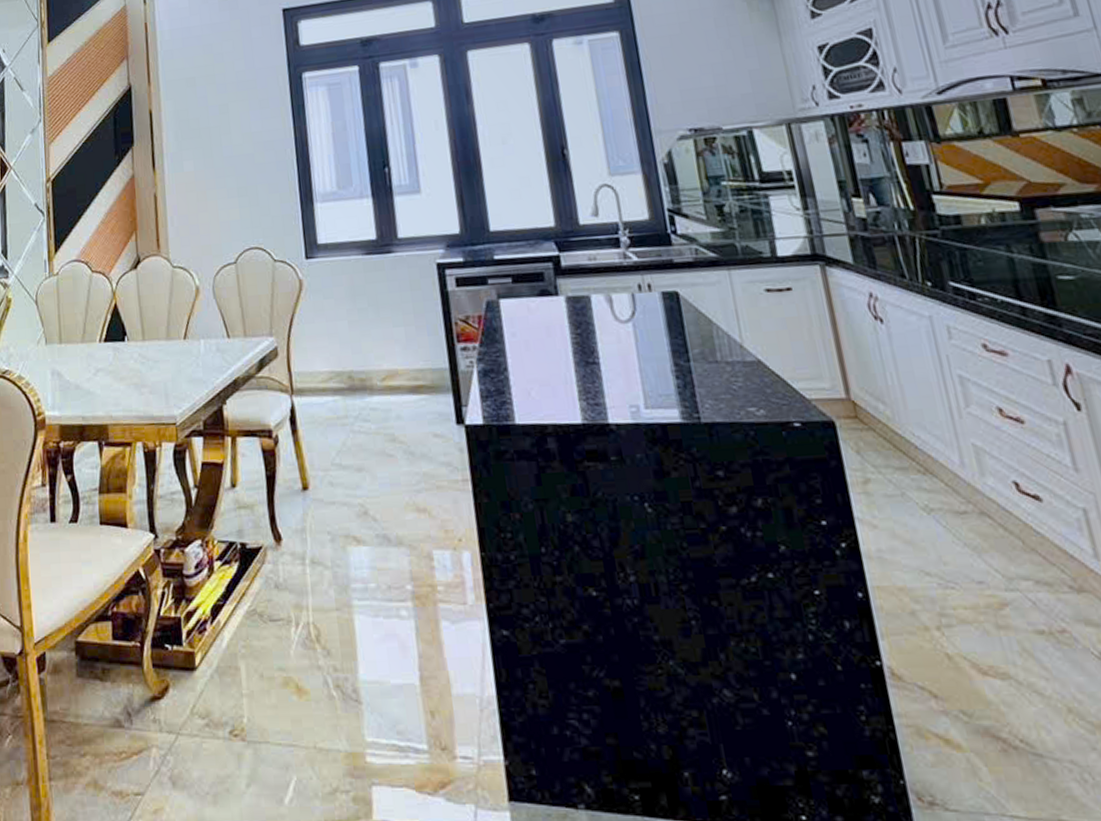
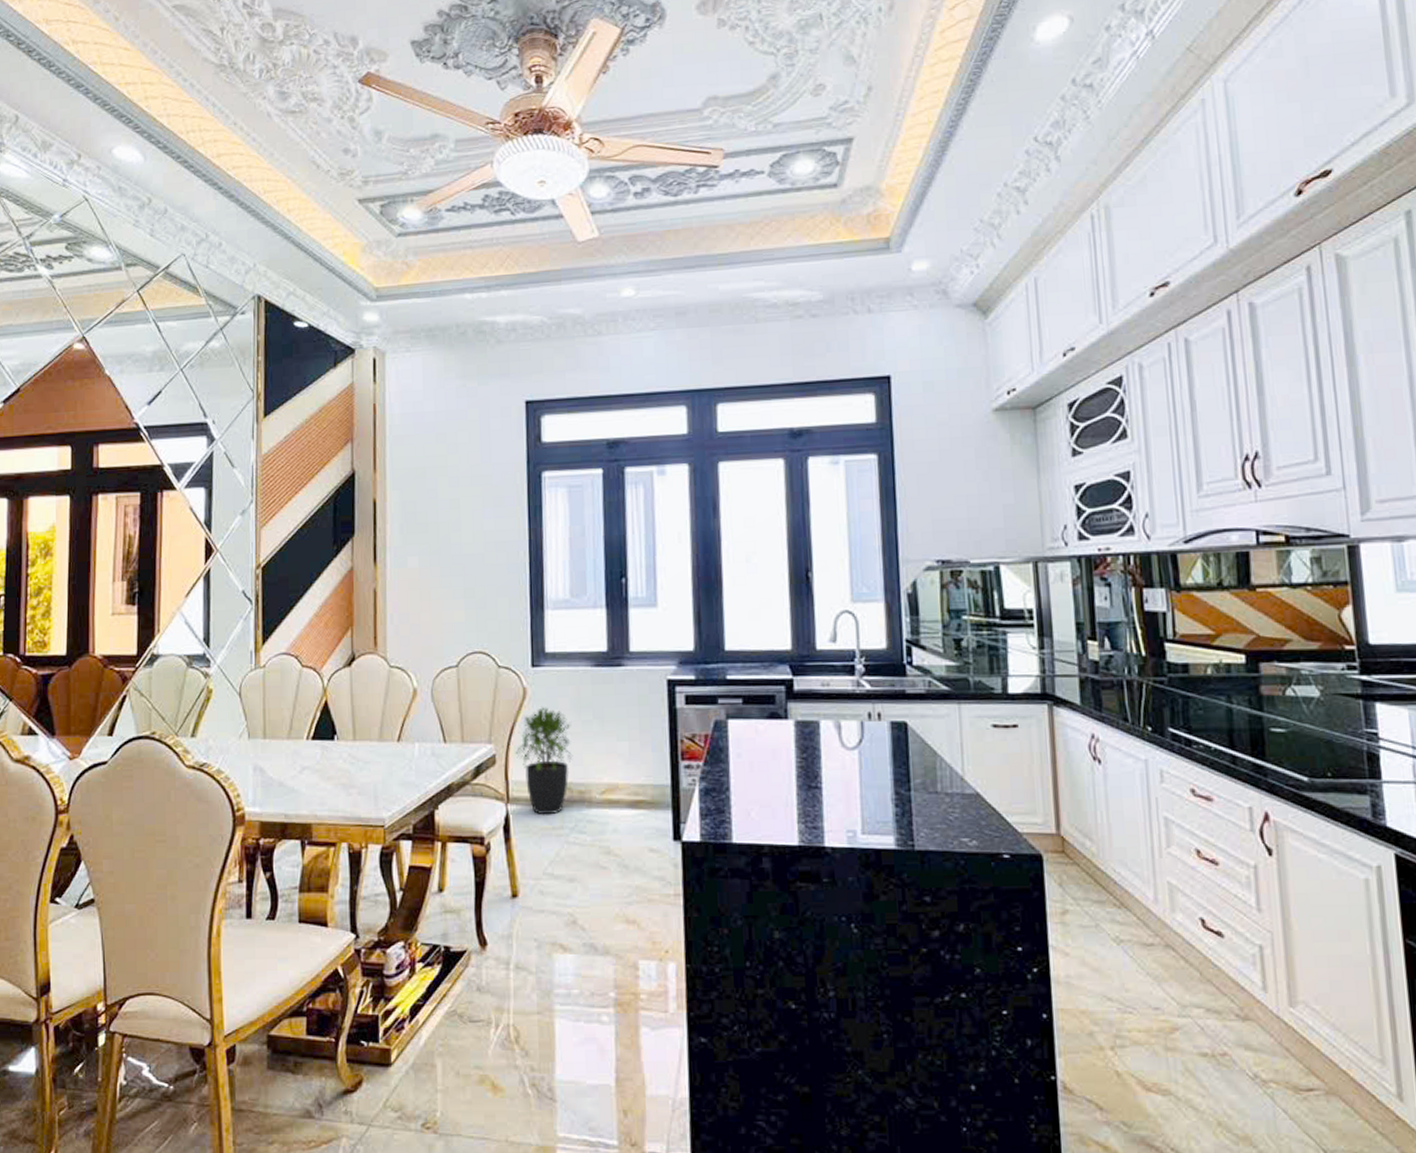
potted plant: none [295,297,352,404] -> present [515,707,573,814]

